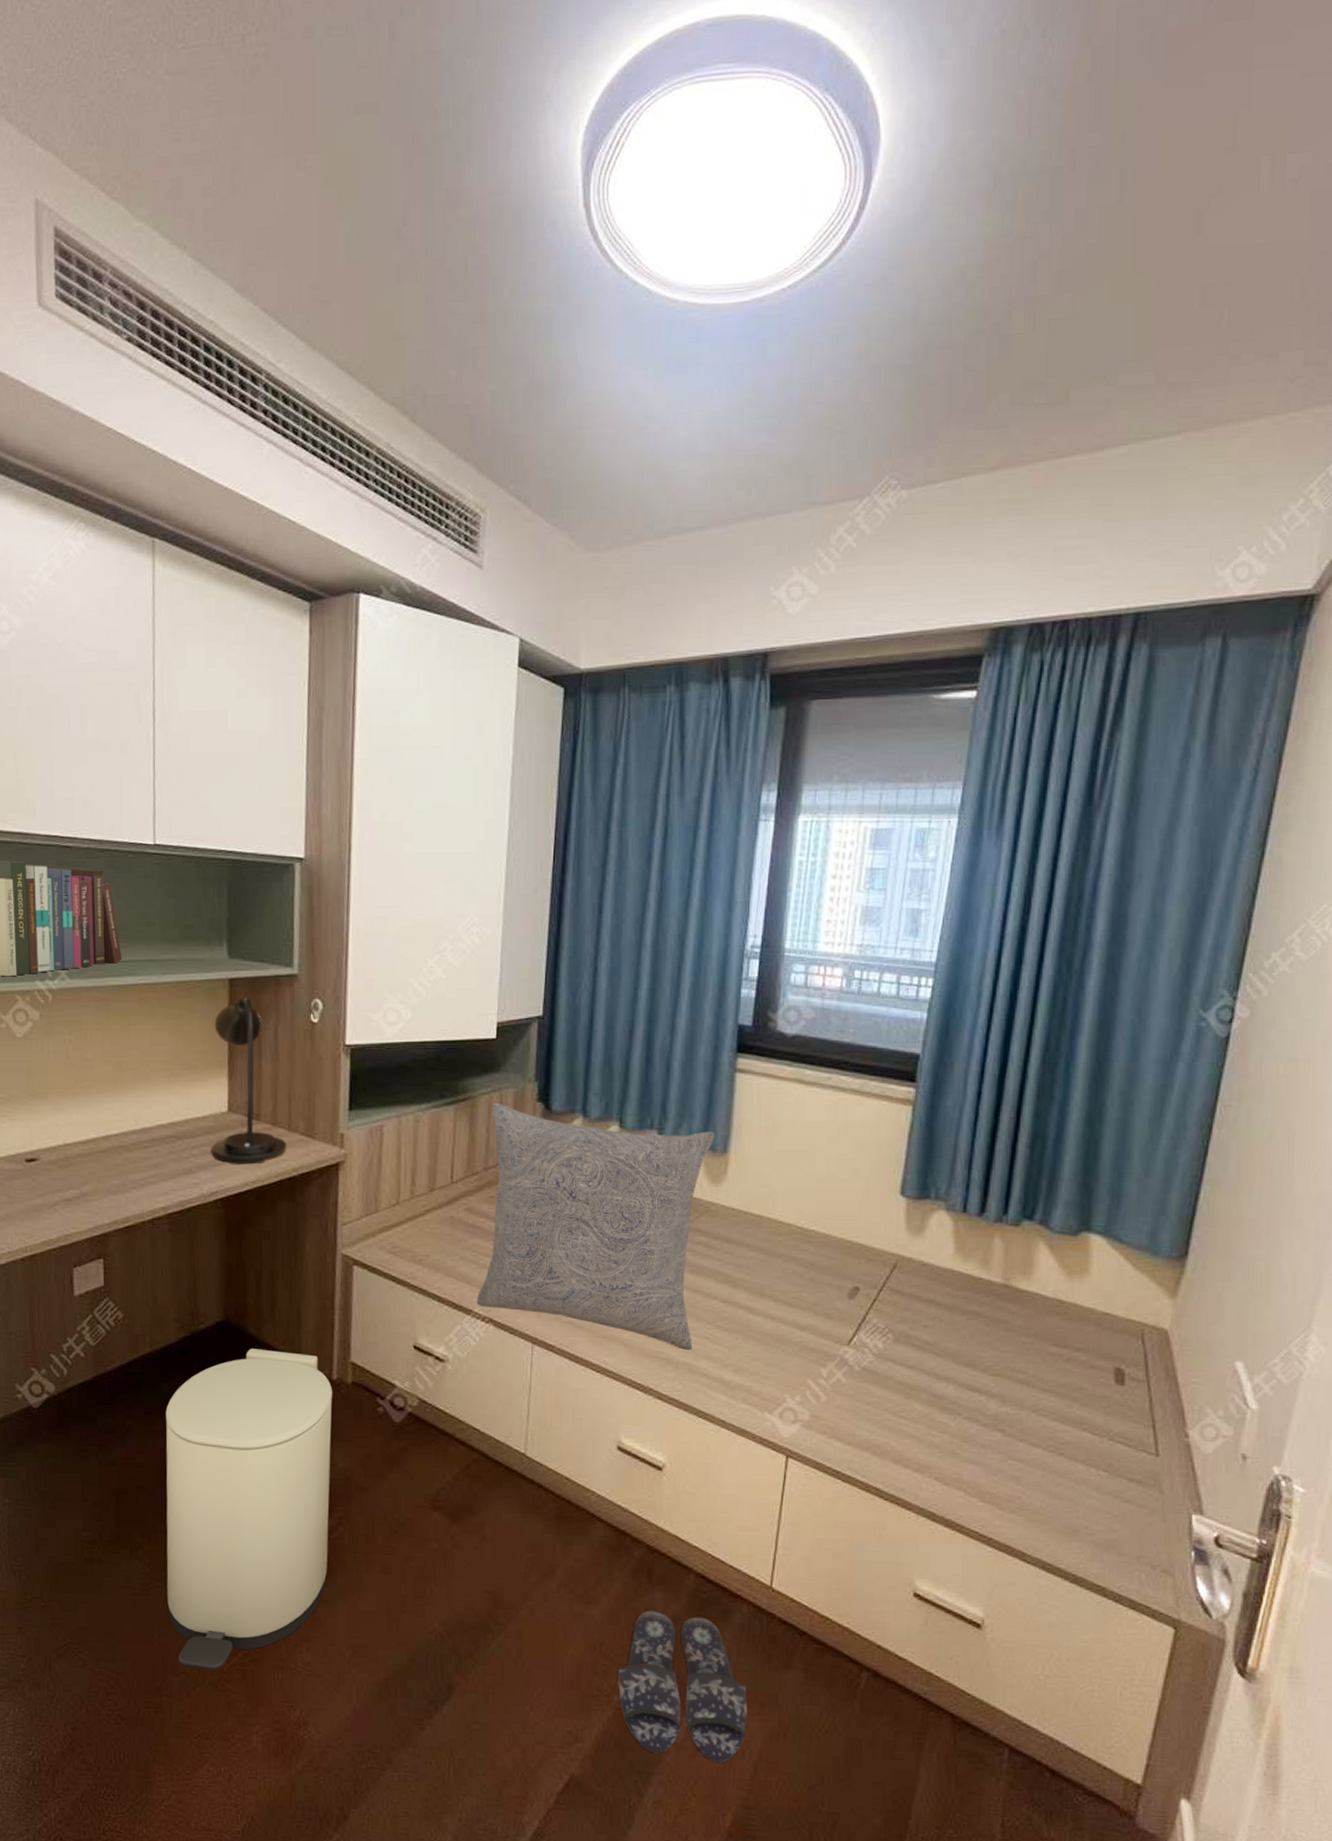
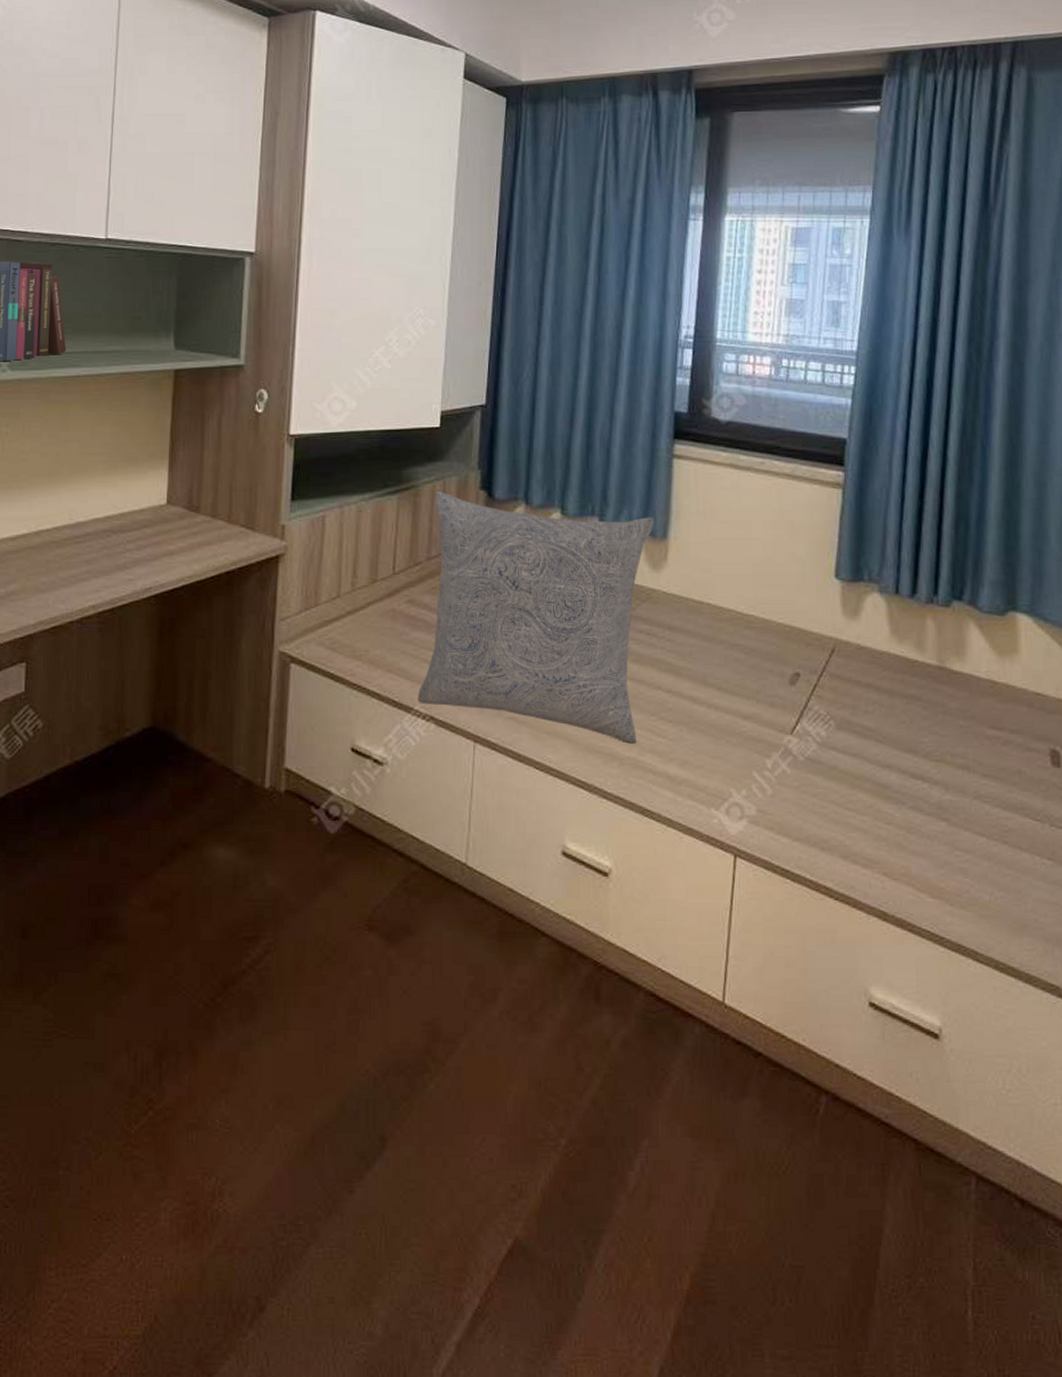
pedal bin: present [165,1348,332,1671] -> none [72,757,264,1134]
desk lamp: present [211,997,287,1164] -> none [147,388,226,559]
slippers: present [618,1610,747,1763] -> none [565,1036,703,1213]

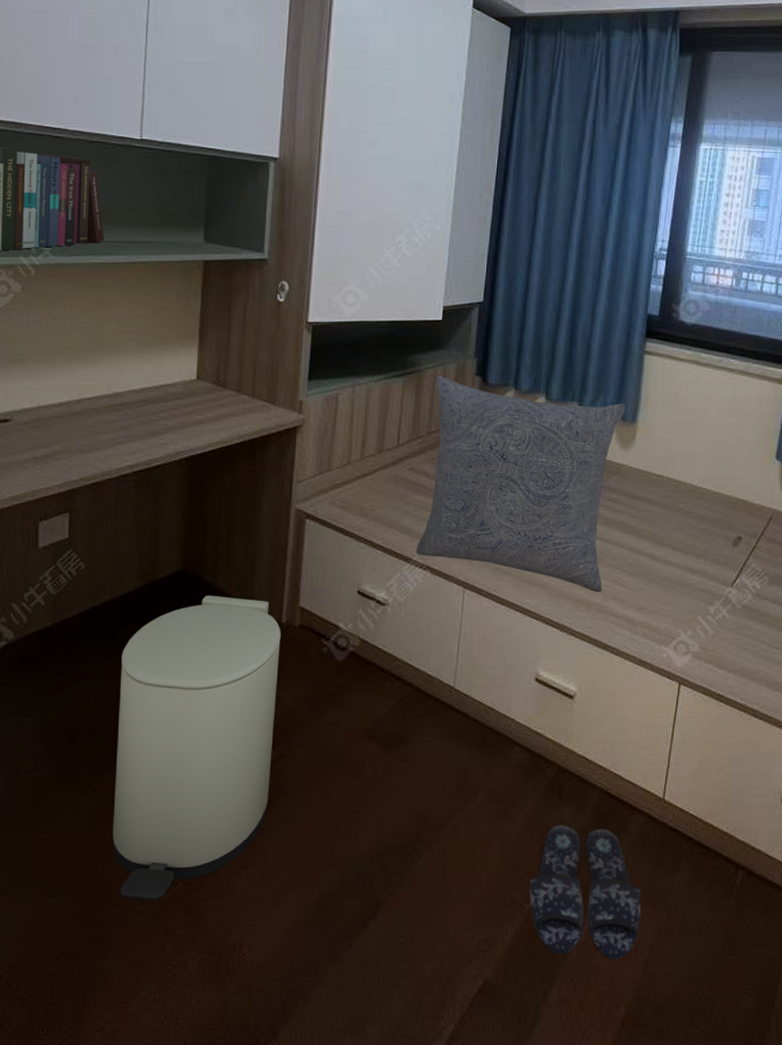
pedal bin: none [72,757,264,1134] -> present [112,595,281,901]
slippers: none [565,1036,703,1213] -> present [529,825,641,960]

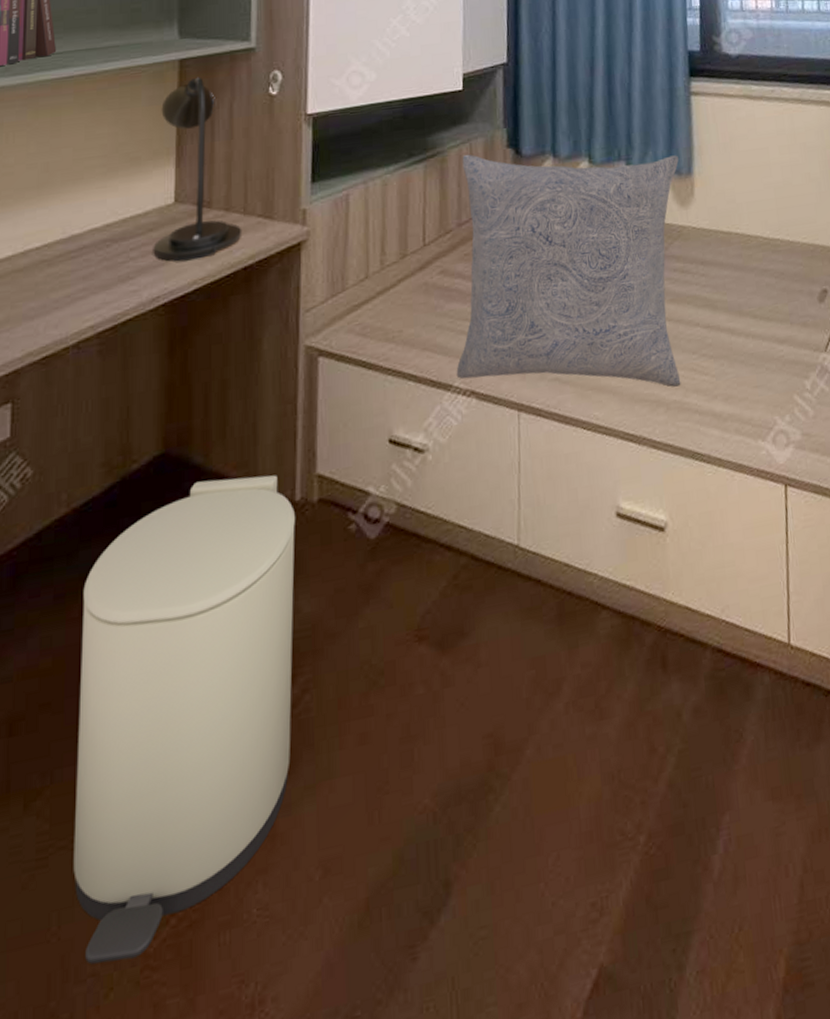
desk lamp: none [178,277,250,427] -> present [153,77,242,262]
slippers: present [529,825,641,960] -> none [641,702,787,903]

